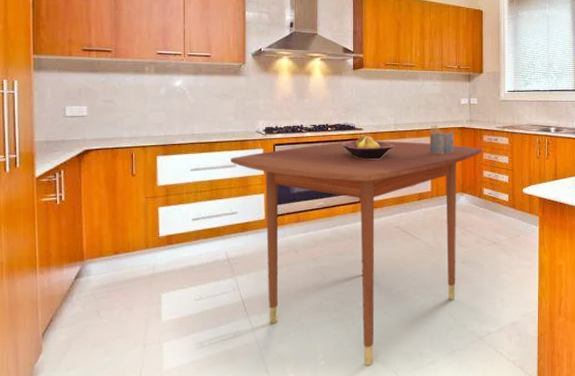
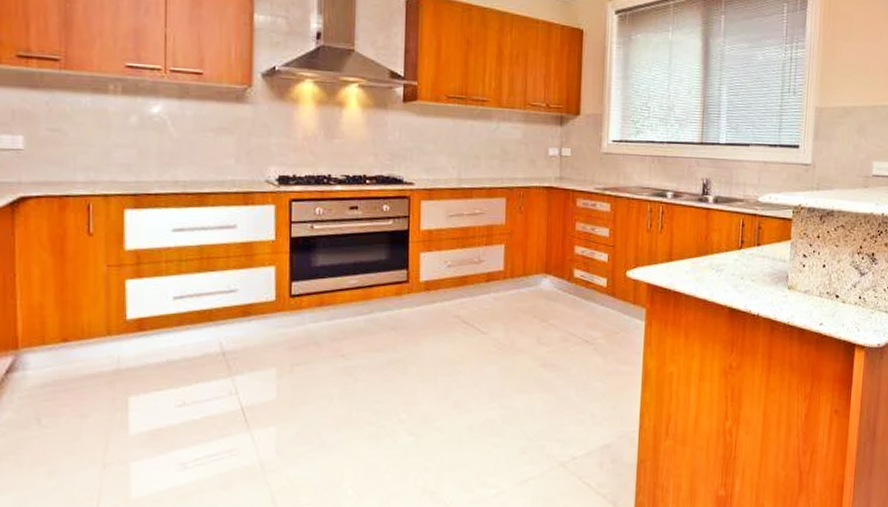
dining table: present [231,140,483,366] -> none [229,199,576,498]
fruit bowl: present [342,135,394,160] -> none [384,191,455,226]
napkin holder: present [430,125,454,155] -> none [504,182,538,223]

